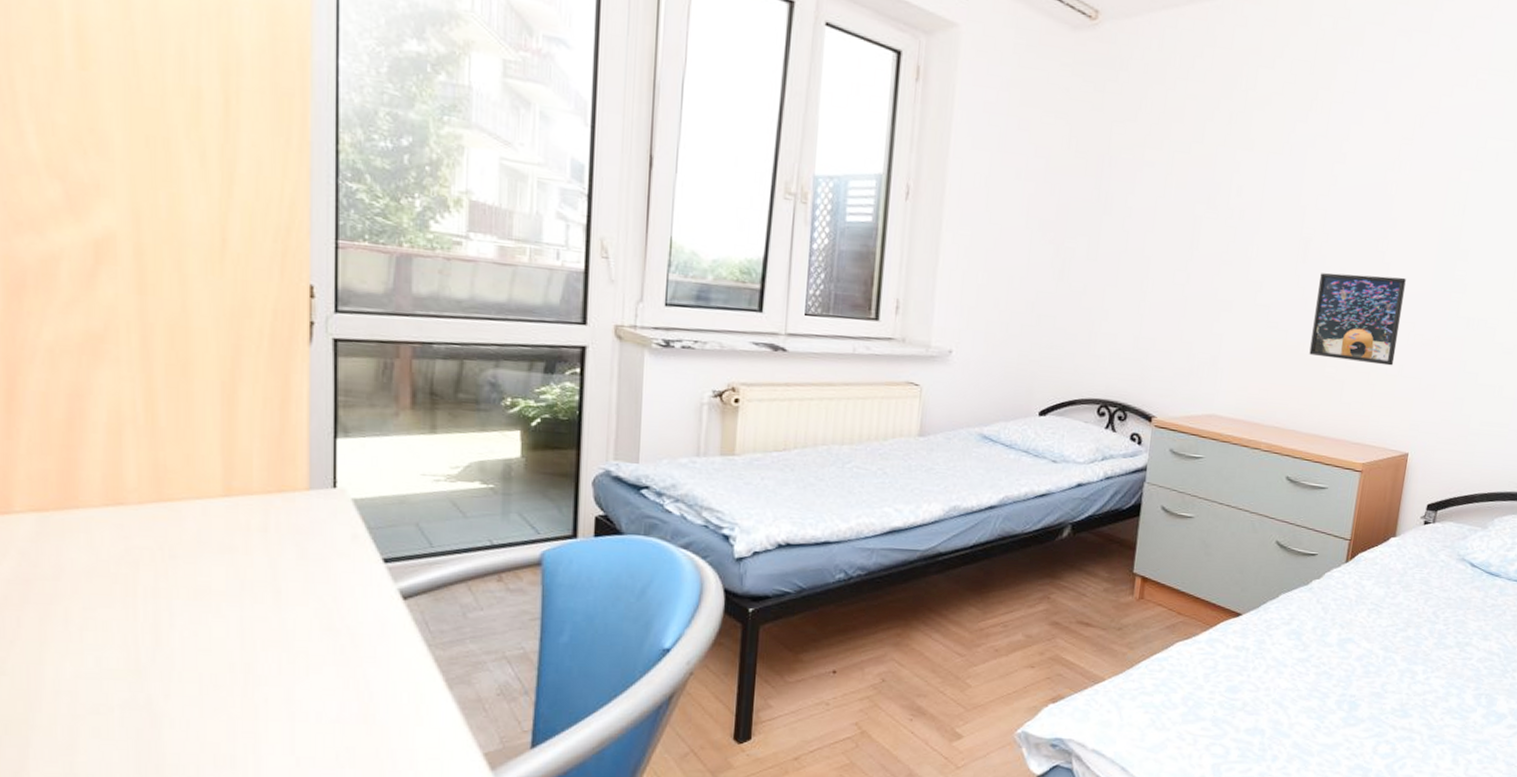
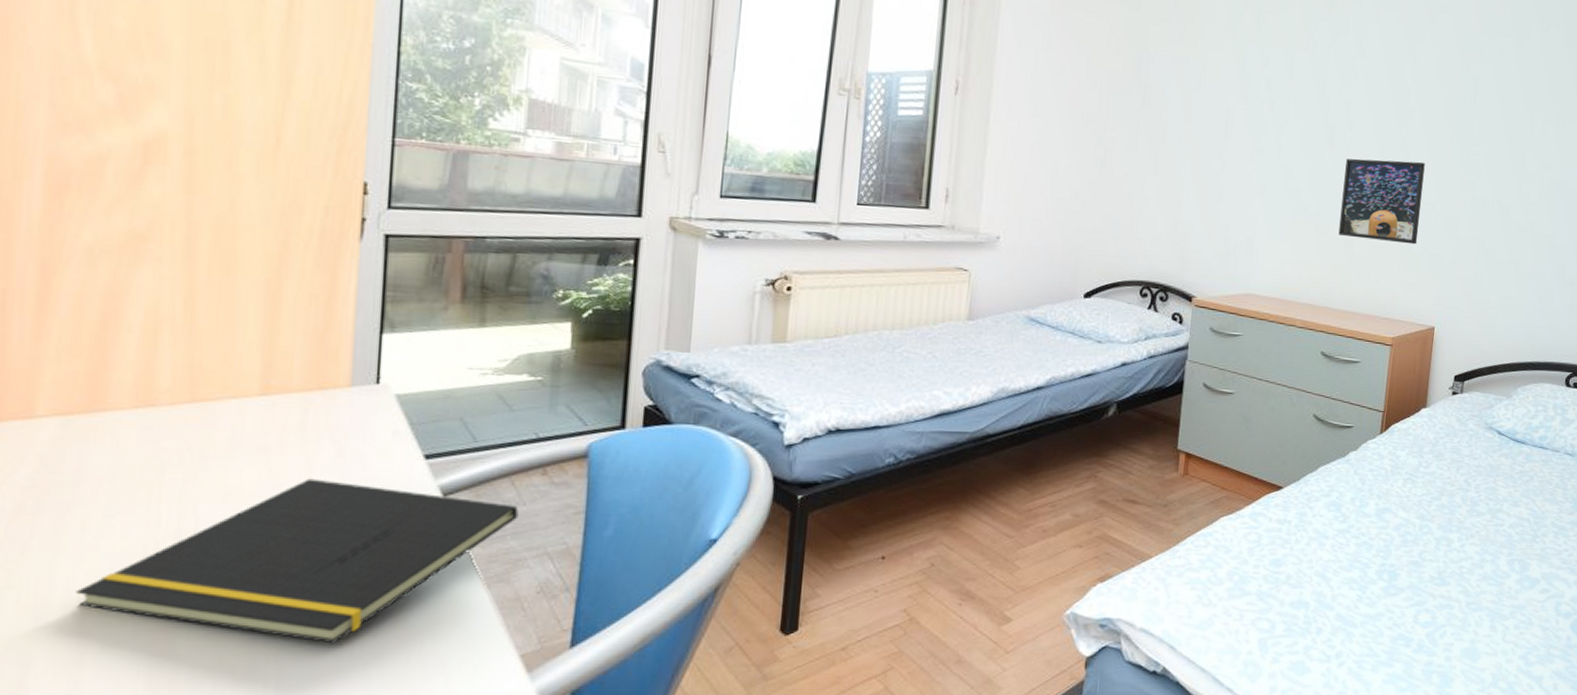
notepad: none [65,578,477,737] -> present [76,478,519,644]

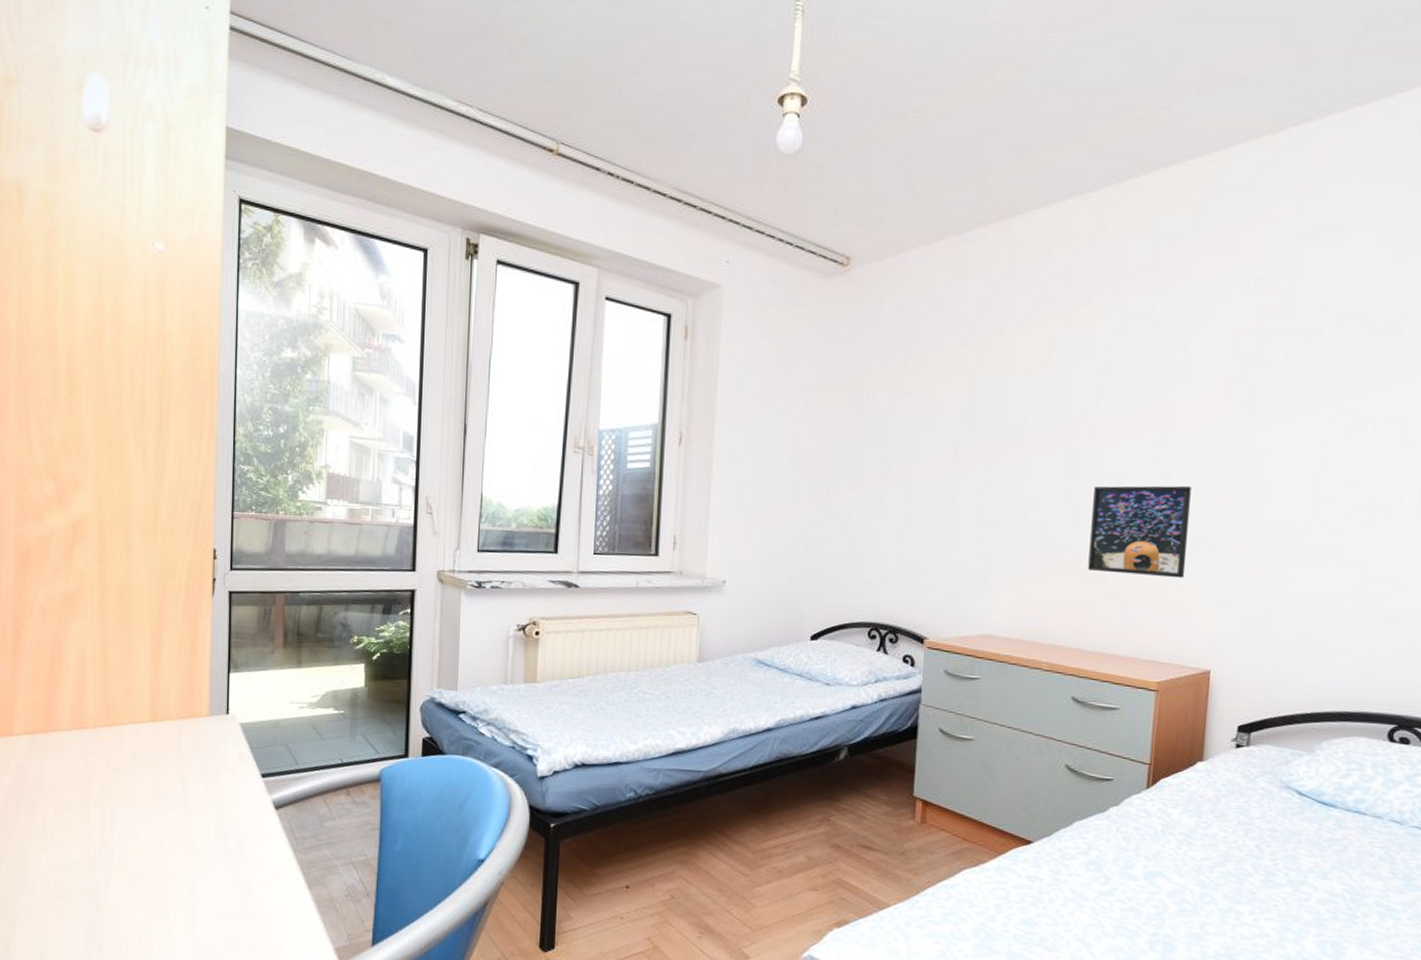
notepad: present [76,478,519,644] -> none [41,790,330,926]

